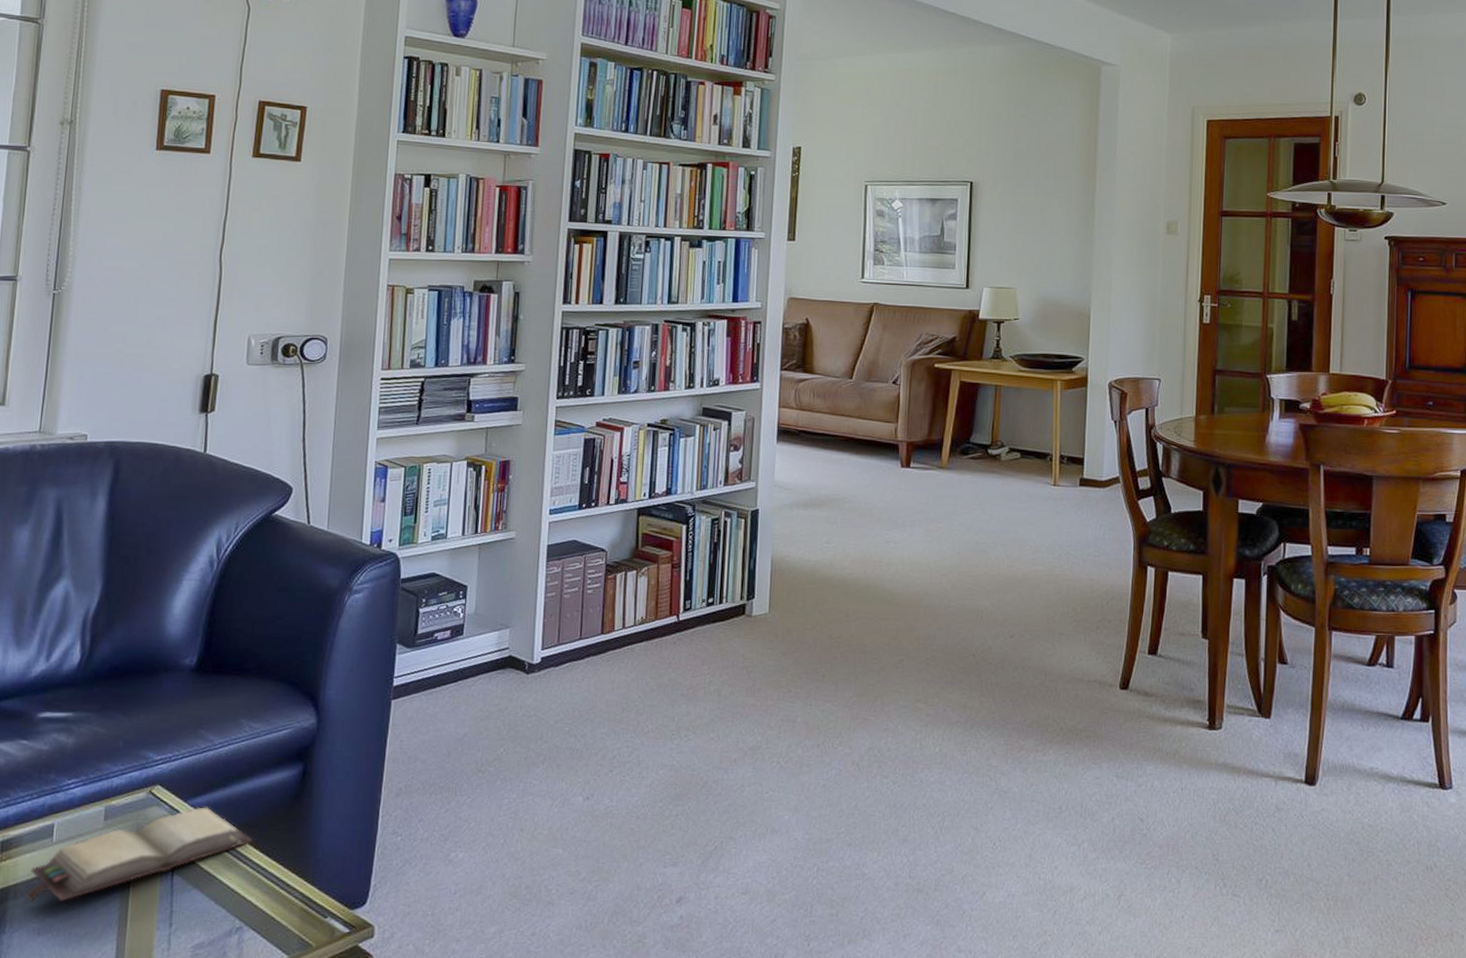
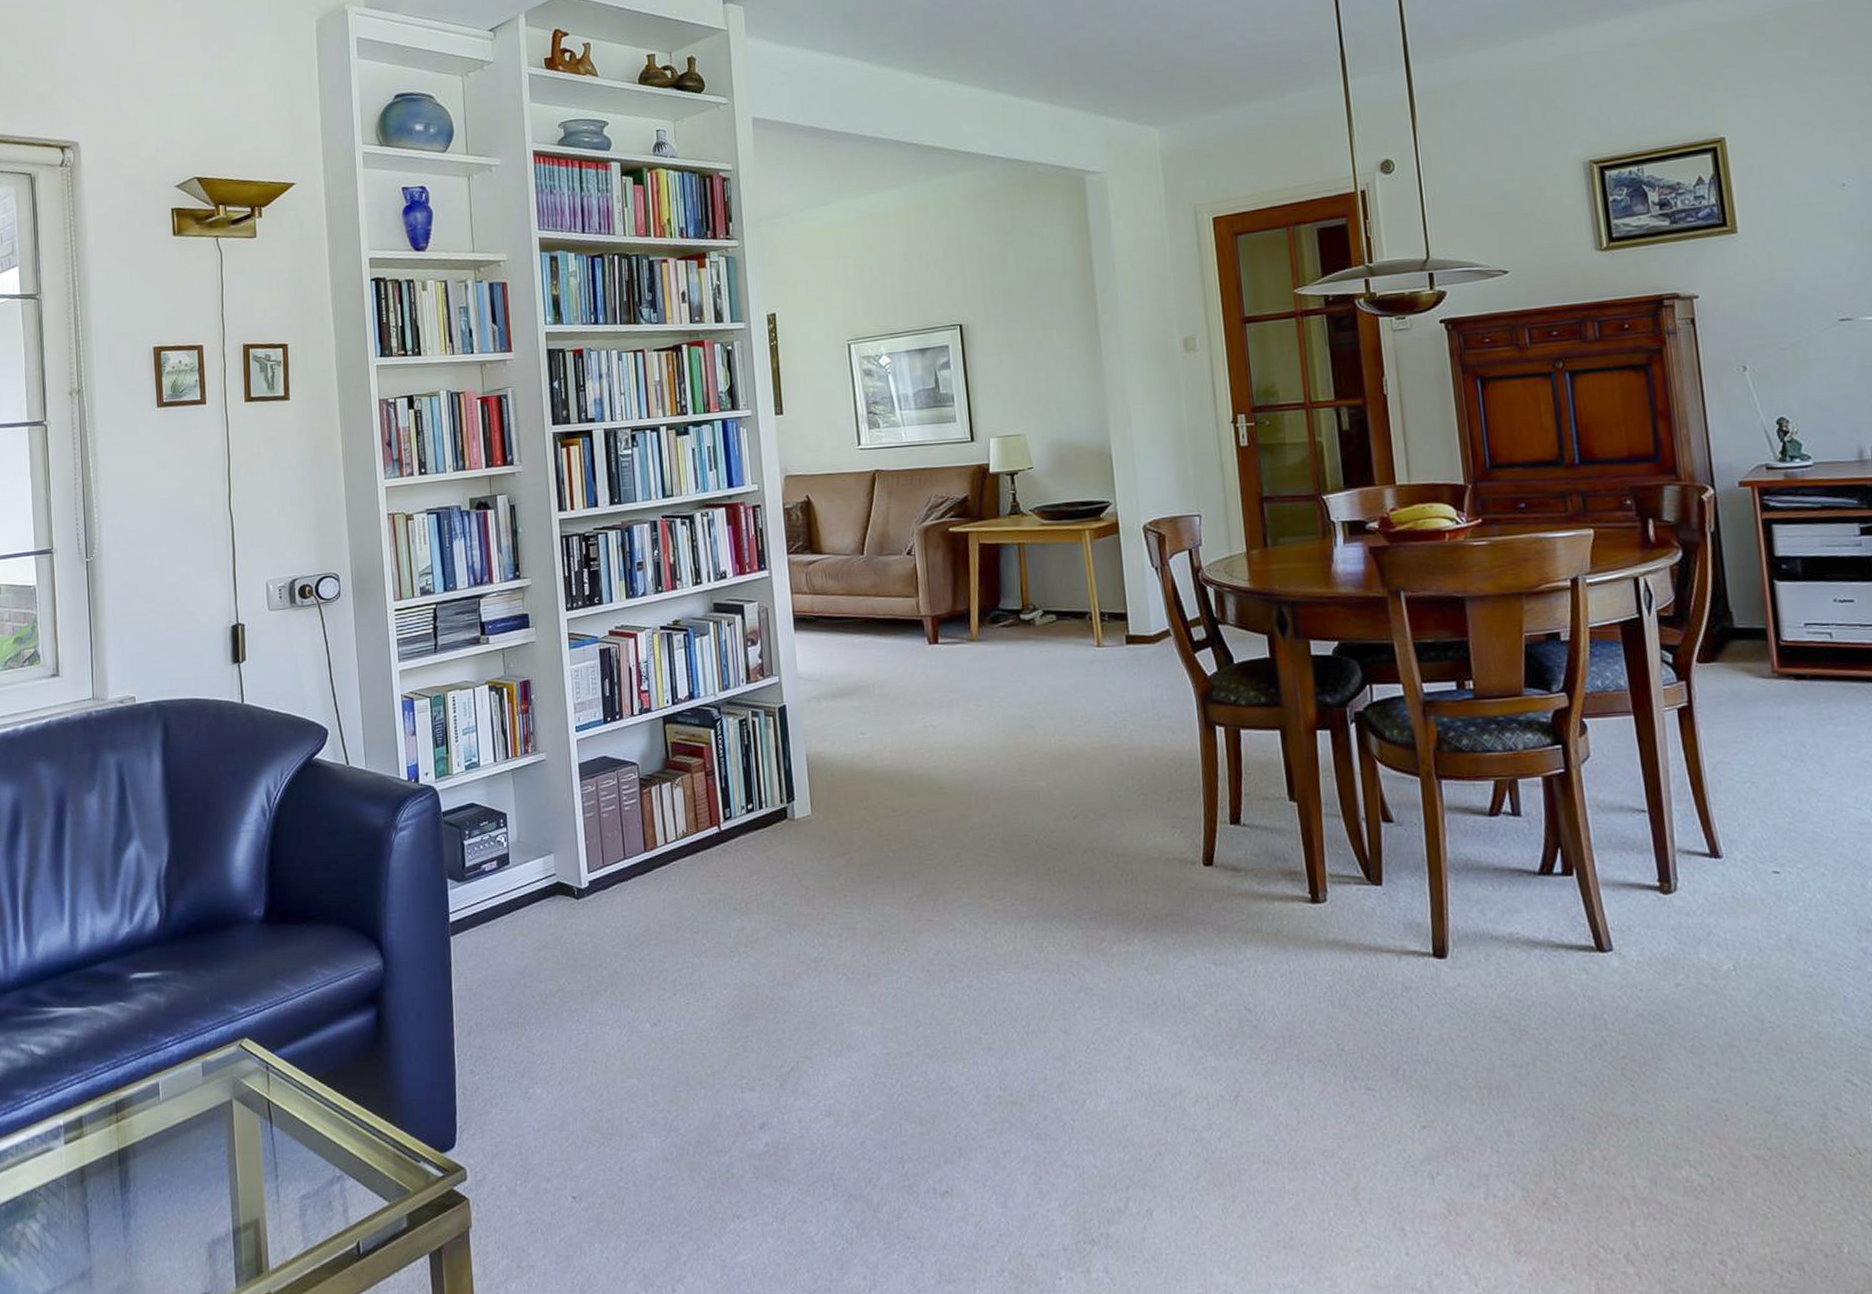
hardback book: present [25,807,253,901] -> none [143,1057,340,1160]

